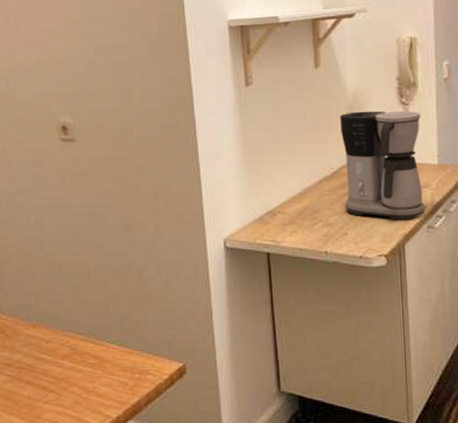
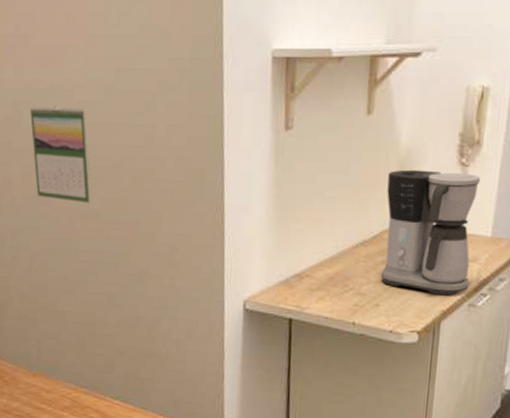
calendar: none [21,80,79,163] -> present [30,105,91,203]

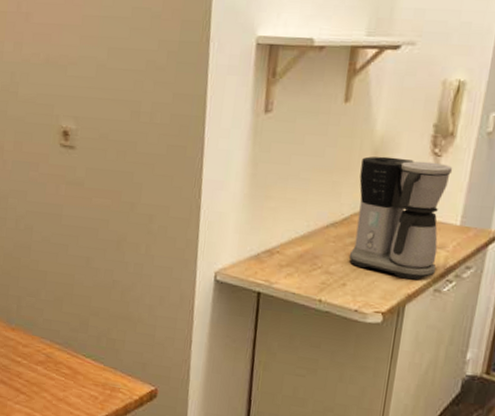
calendar: present [30,105,91,203] -> none [25,79,78,171]

